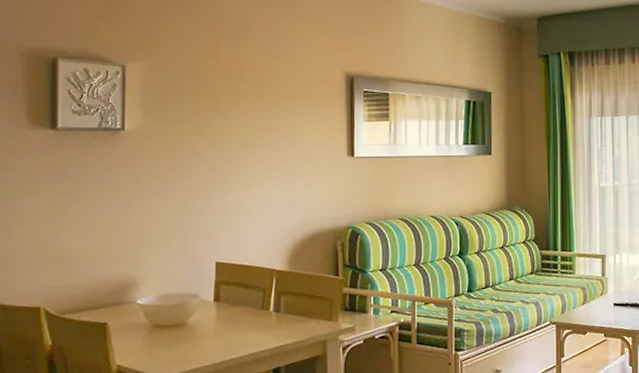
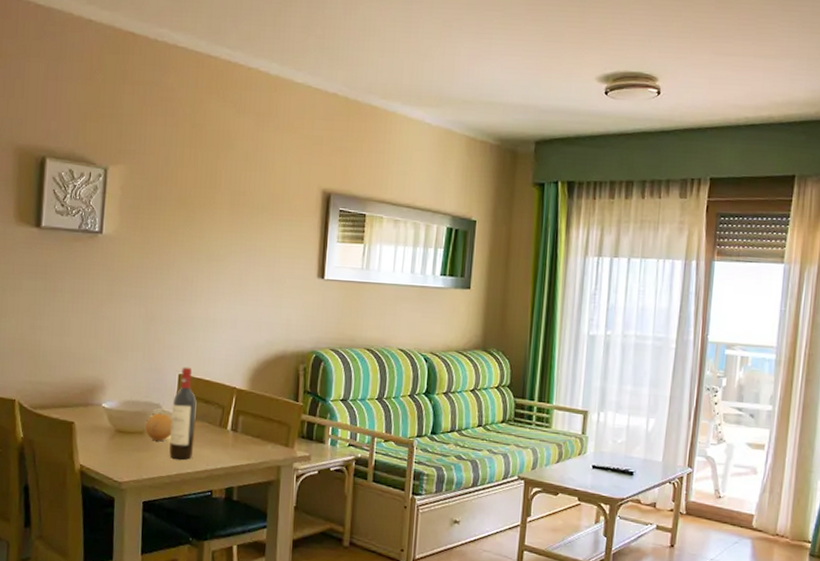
fruit: none [185,302,213,331] -> present [145,412,173,441]
wine bottle: none [210,254,237,348] -> present [168,367,197,460]

